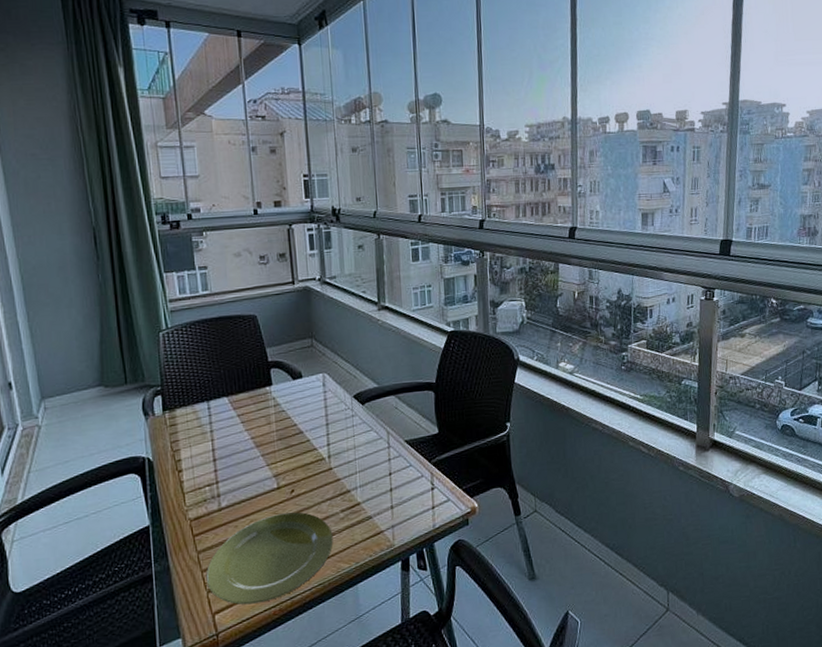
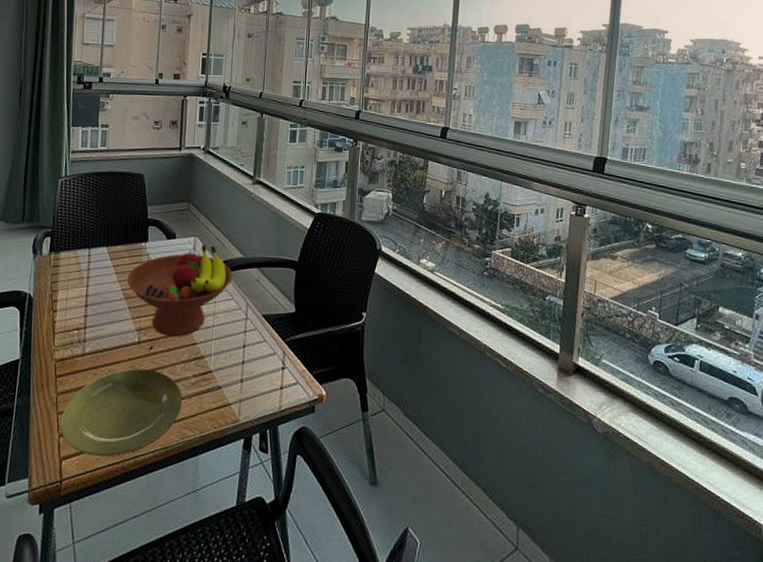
fruit bowl: none [255,379,370,477] -> present [127,244,233,337]

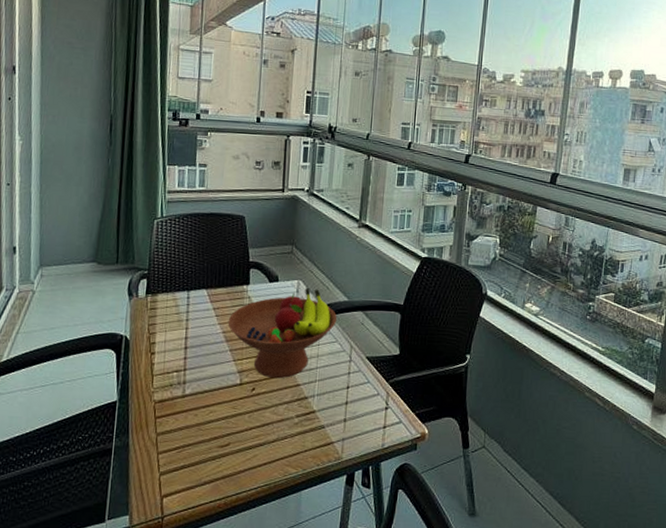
plate: present [60,368,182,457] -> none [160,409,285,494]

